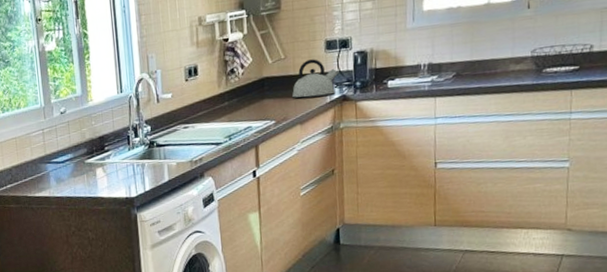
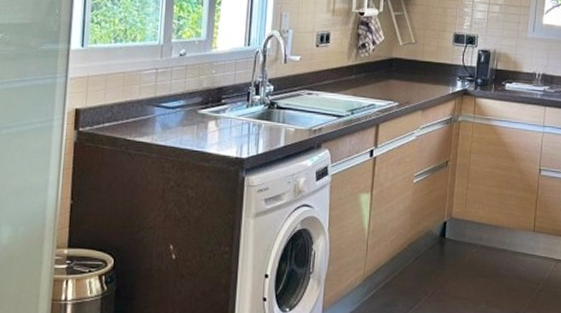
kettle: present [291,59,338,98] -> none [416,49,462,87]

